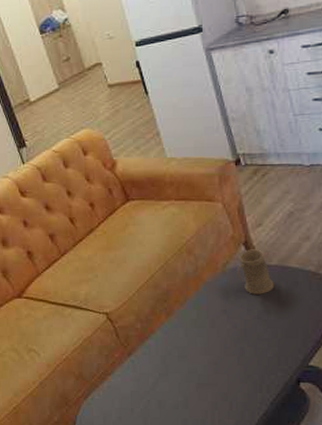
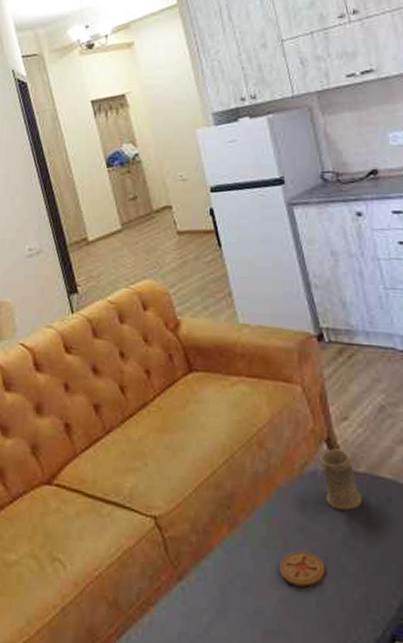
coaster: none [208,327,245,352] -> present [280,551,325,587]

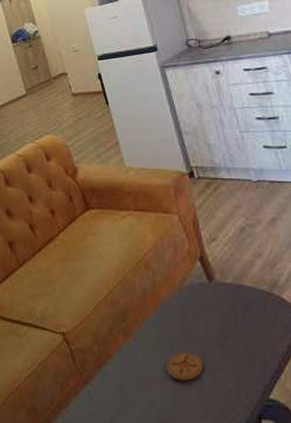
mug: present [317,449,363,511] -> none [193,265,231,315]

